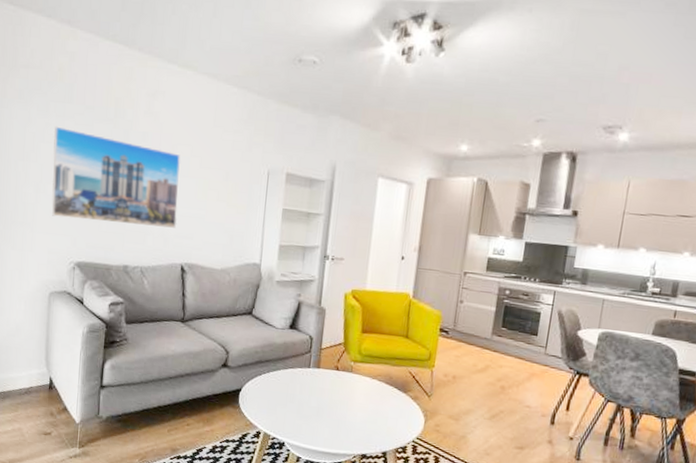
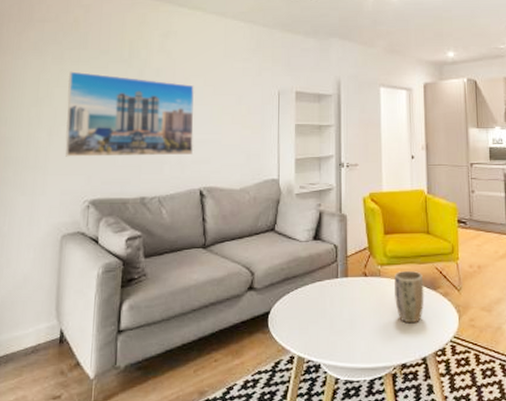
plant pot: none [363,370,395,420] -> present [394,270,424,324]

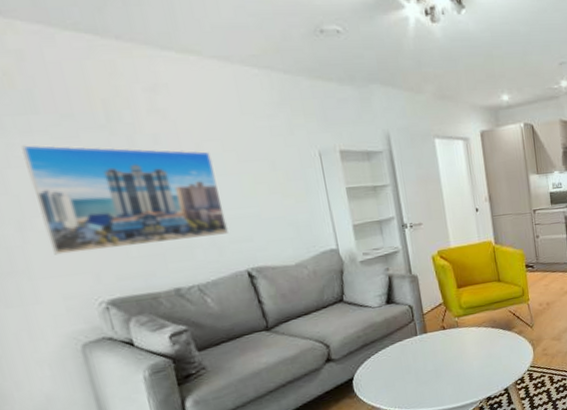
plant pot: present [394,270,424,324] -> none [471,317,502,363]

